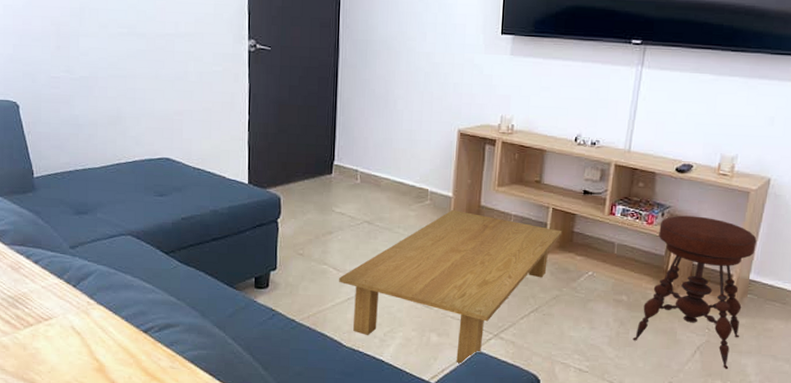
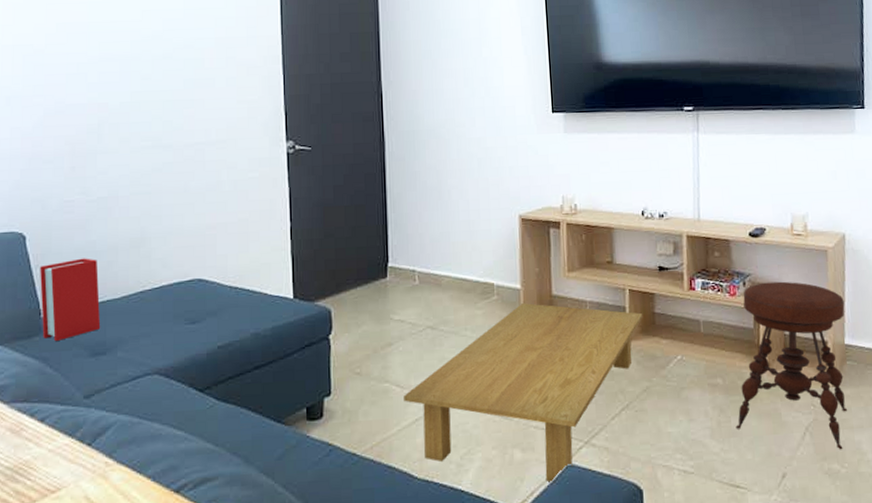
book: none [32,129,83,199] -> present [40,258,101,342]

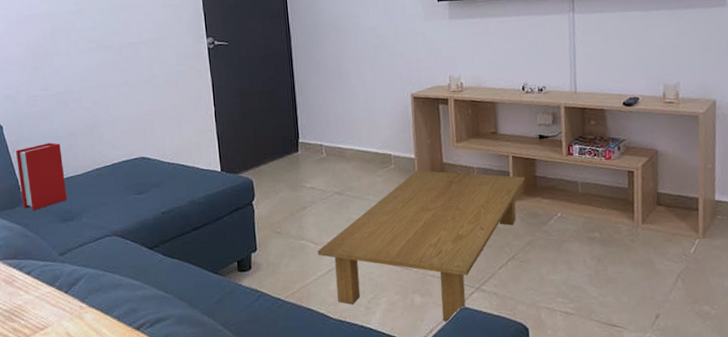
stool: present [735,281,847,450] -> none [612,145,717,294]

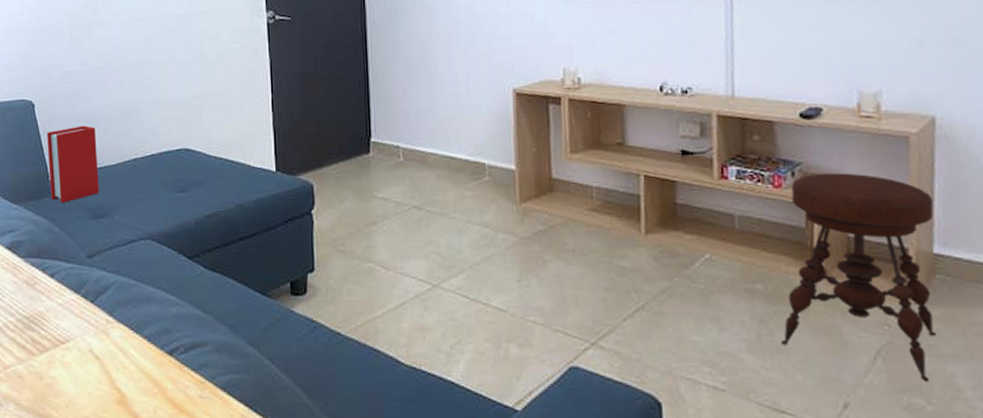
coffee table: present [318,170,526,323] -> none [389,186,662,385]
stool: none [612,145,717,294] -> present [780,173,936,383]

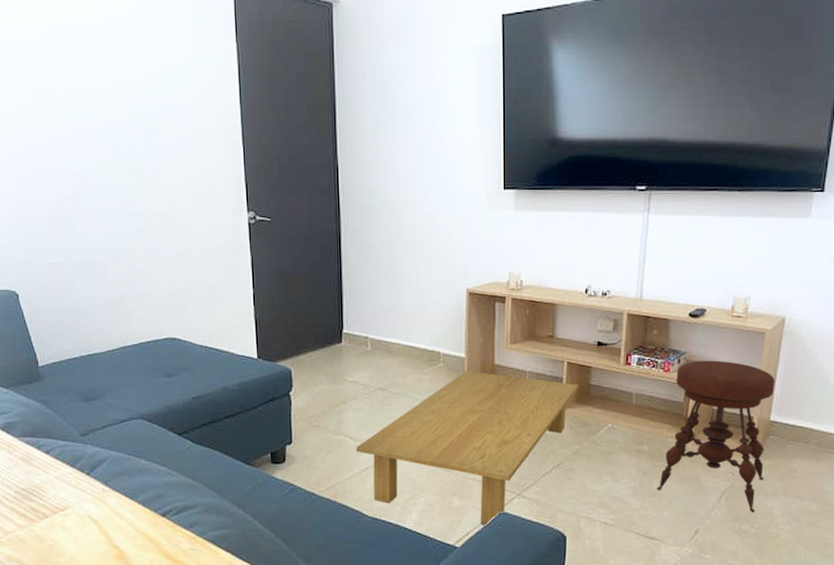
book: present [47,125,100,204] -> none [34,315,90,388]
coffee table: none [389,186,662,385] -> present [356,371,579,527]

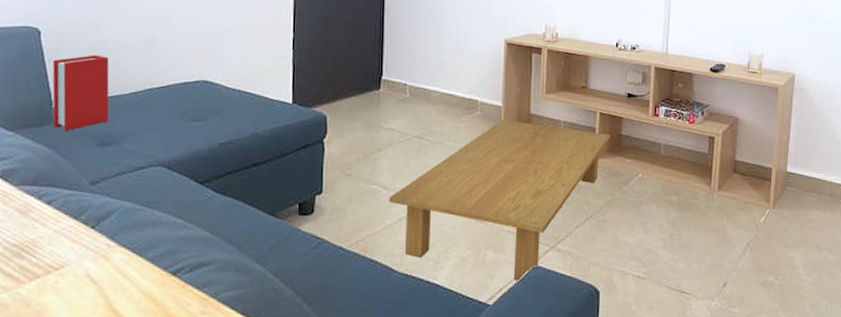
book: none [34,315,90,388] -> present [52,55,109,131]
stool: present [656,360,775,513] -> none [686,113,789,264]

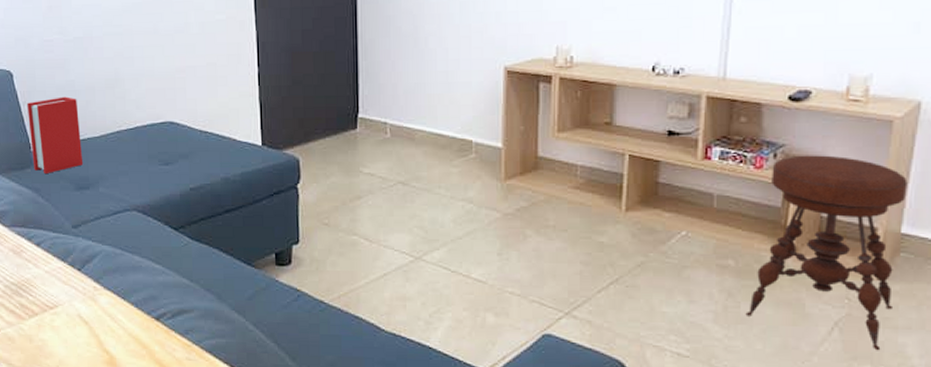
coffee table: present [389,120,611,282] -> none [372,164,644,351]
stool: none [686,113,789,264] -> present [745,155,908,351]

